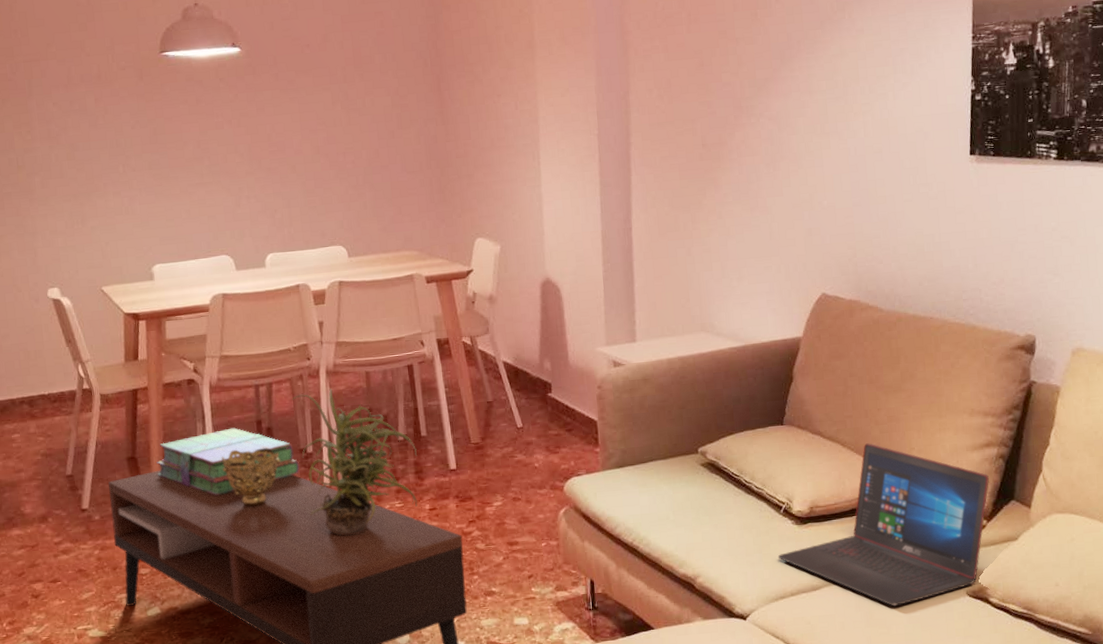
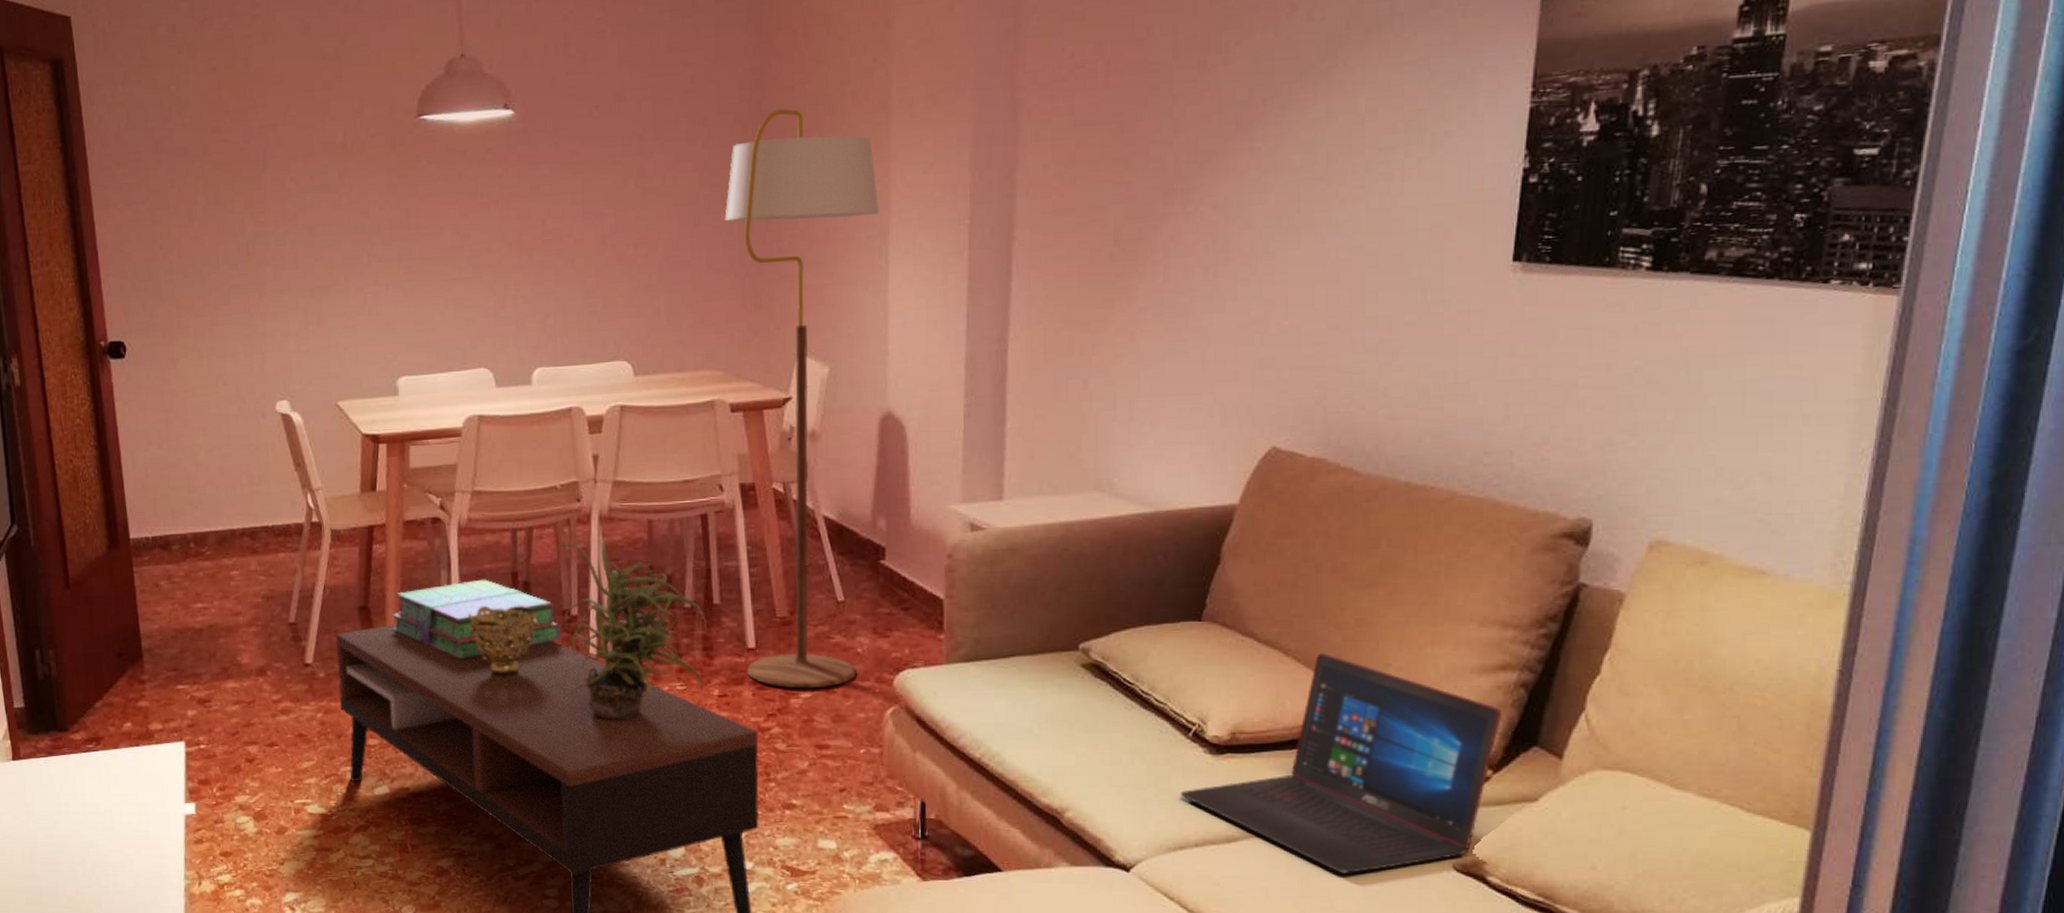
floor lamp: none [413,47,536,499] -> present [724,109,879,689]

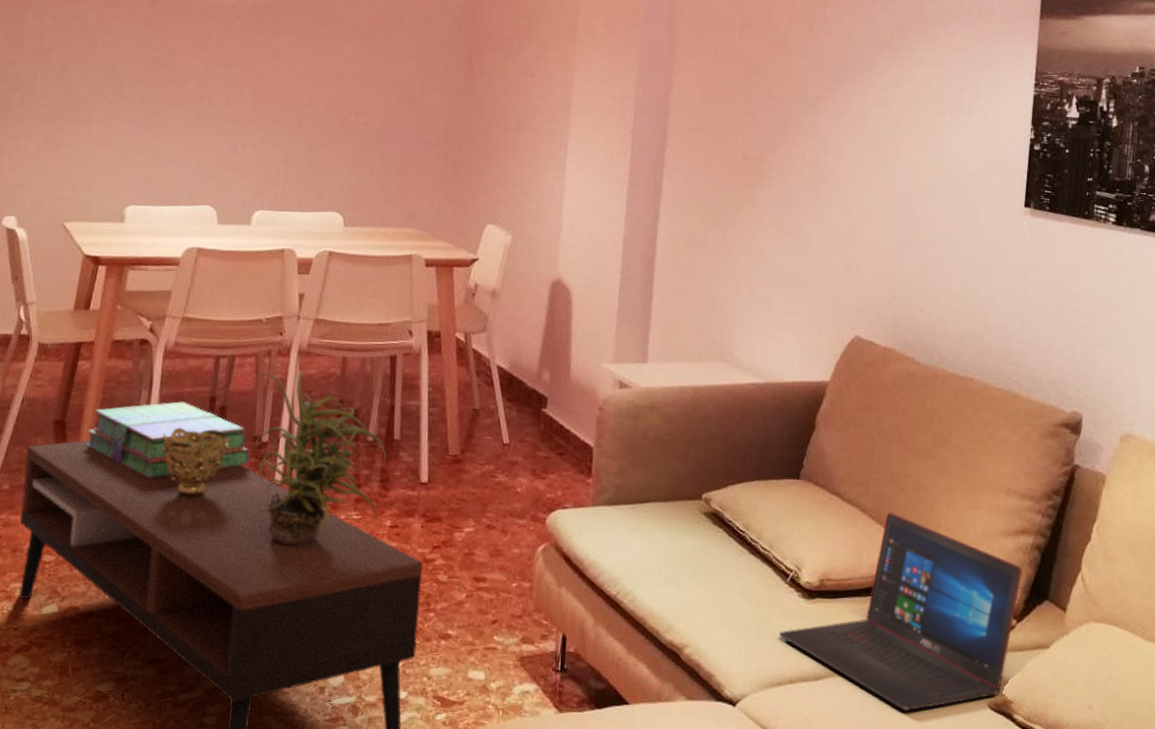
floor lamp: present [724,109,879,689] -> none [418,18,562,523]

